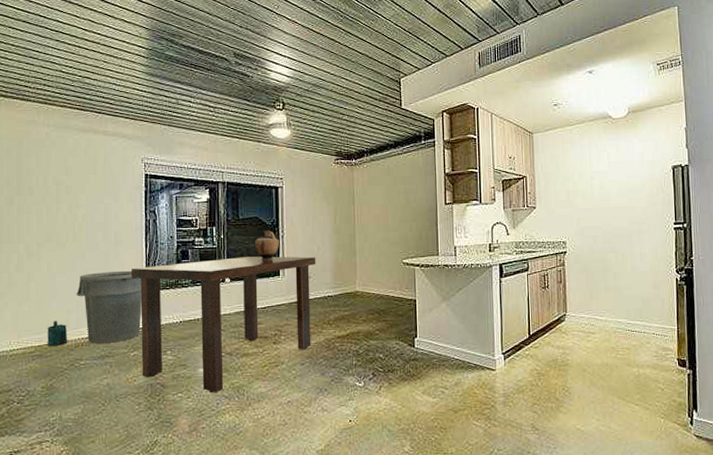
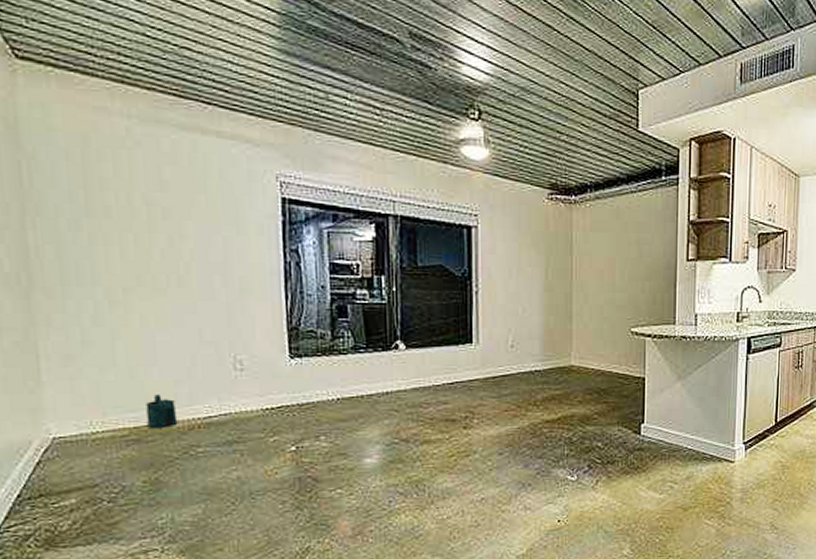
trash can: present [76,270,142,344] -> none [186,329,283,425]
dining table: present [131,256,316,392] -> none [266,317,521,488]
ceramic jug: present [255,230,279,261] -> none [440,283,472,324]

